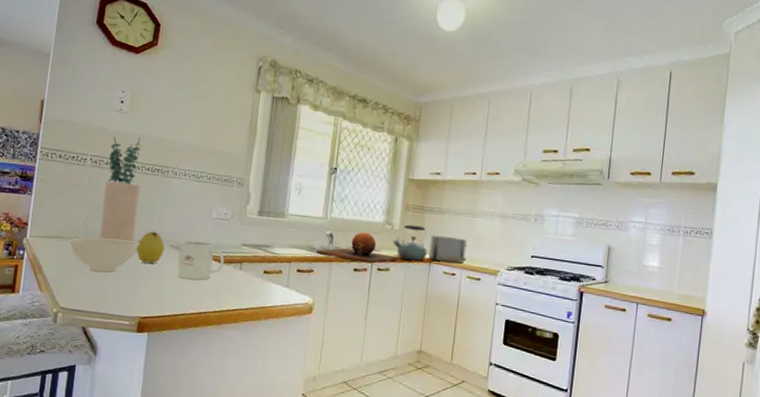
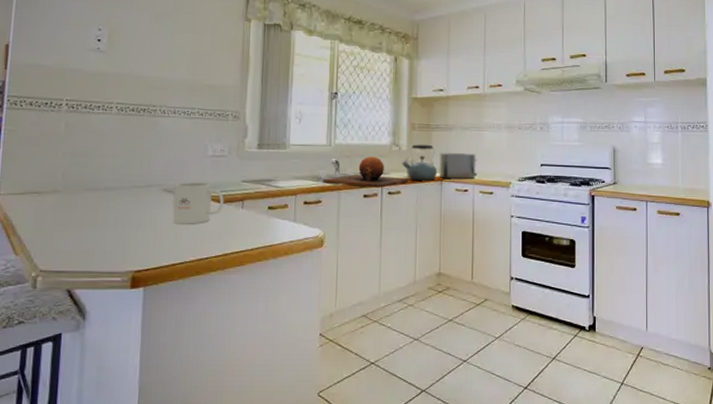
bowl: present [70,237,140,273] -> none [47,188,128,227]
vase: present [99,137,142,242] -> none [81,77,126,190]
fruit: present [135,231,165,264] -> none [124,176,157,212]

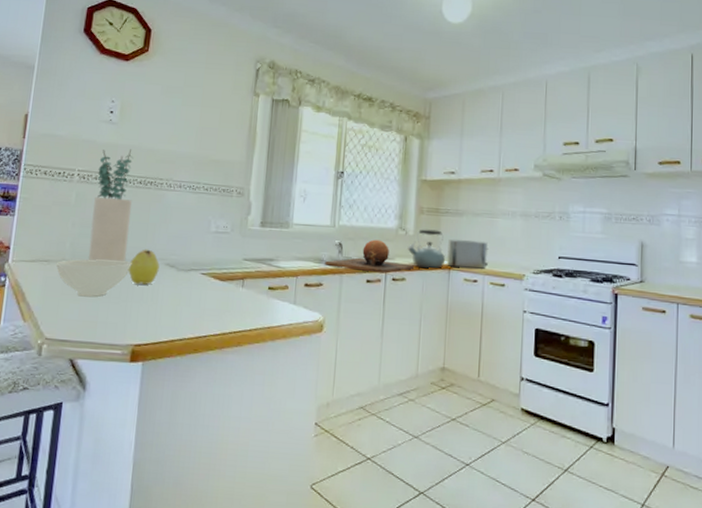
bowl: none [47,188,128,227] -> present [56,259,132,297]
vase: none [81,77,126,190] -> present [88,149,134,263]
fruit: none [124,176,157,212] -> present [127,249,160,285]
mug: present [172,182,224,224] -> none [174,258,225,301]

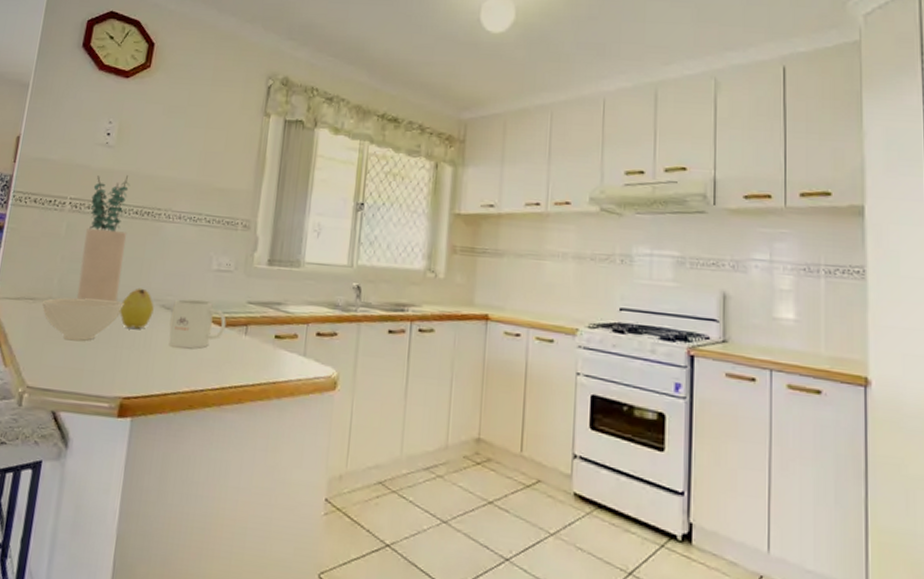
mug: none [174,258,225,301] -> present [168,299,227,350]
chopping board: present [325,239,414,274] -> none [340,282,444,323]
kettle: present [407,229,445,269] -> none [436,271,481,320]
toaster: present [447,238,489,270] -> none [484,283,534,322]

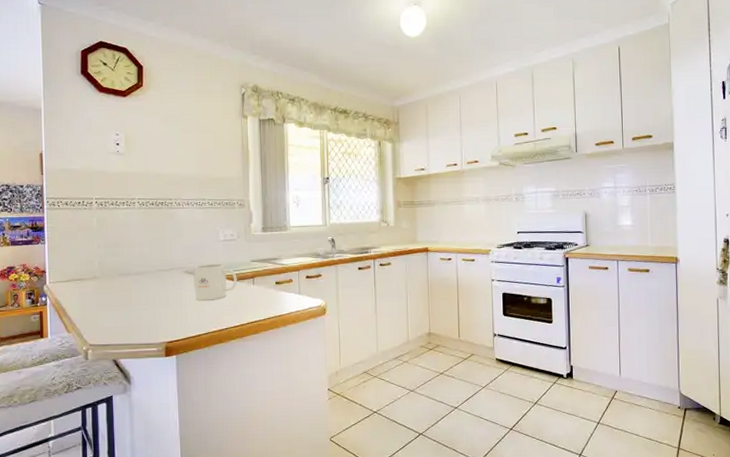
bowl: present [41,297,124,342] -> none [88,272,155,307]
vase: present [76,175,131,303] -> none [113,175,150,275]
fruit: present [119,288,154,329] -> none [152,260,179,292]

